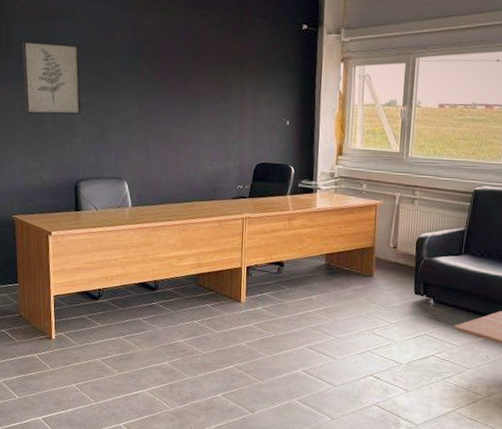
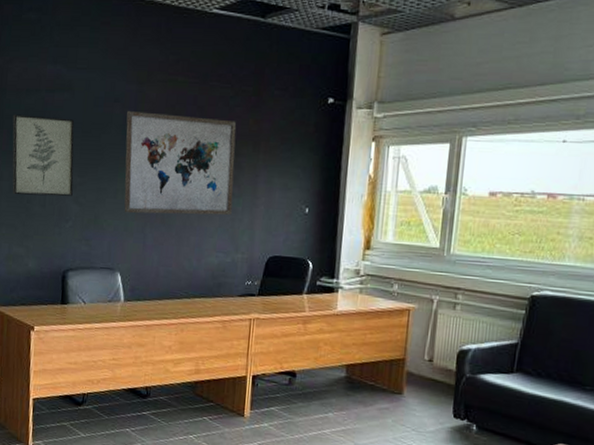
wall art: none [126,37,225,129] -> present [124,111,237,216]

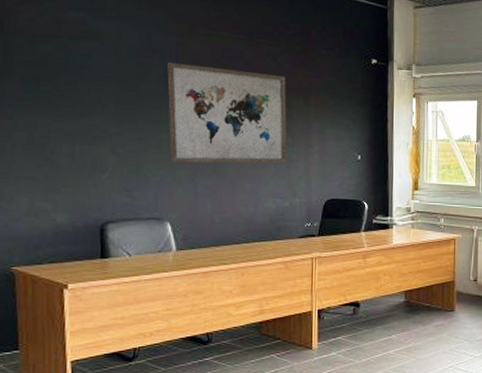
wall art: present [12,114,75,196] -> none [26,60,108,147]

